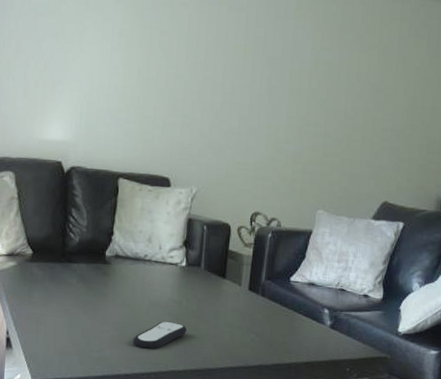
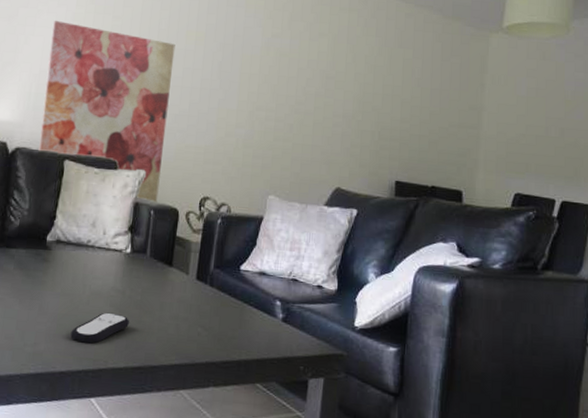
wall art: none [93,37,224,219] -> present [38,21,176,203]

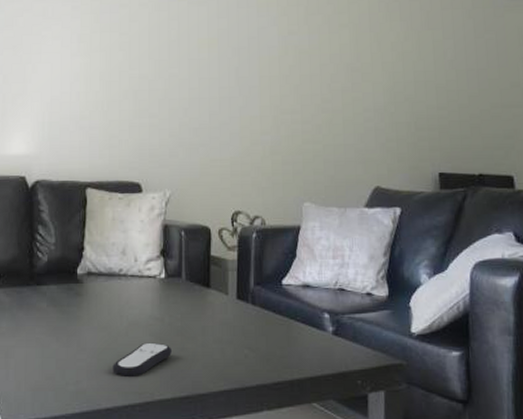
wall art: present [38,21,176,203] -> none [58,45,188,223]

